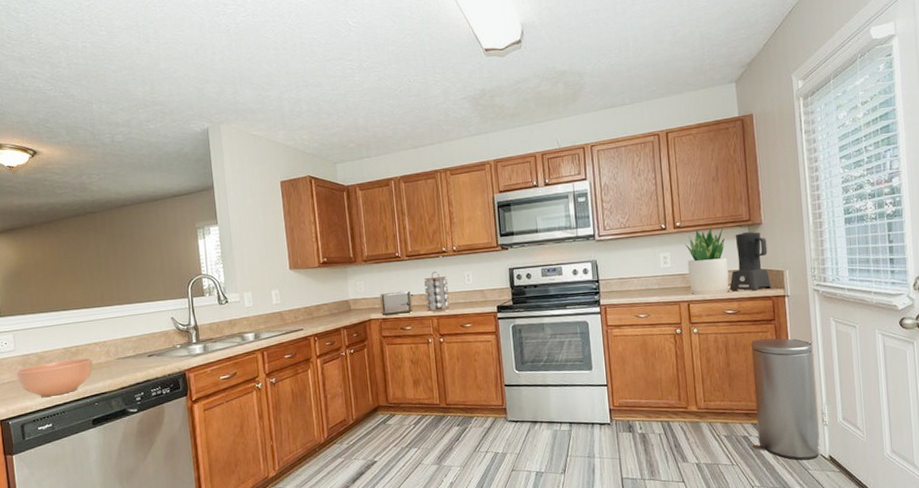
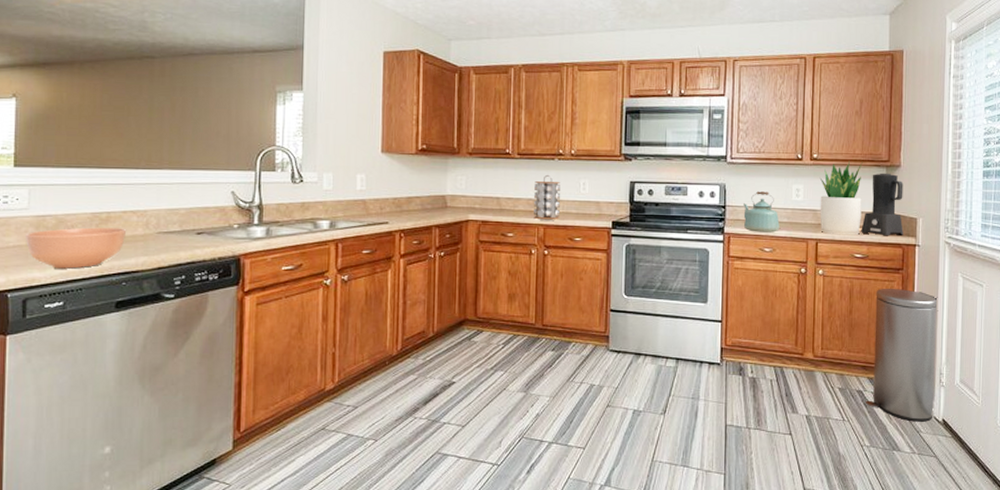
toaster: present [380,290,413,316] -> none [481,192,520,219]
kettle: none [615,262,652,301] -> present [743,191,780,233]

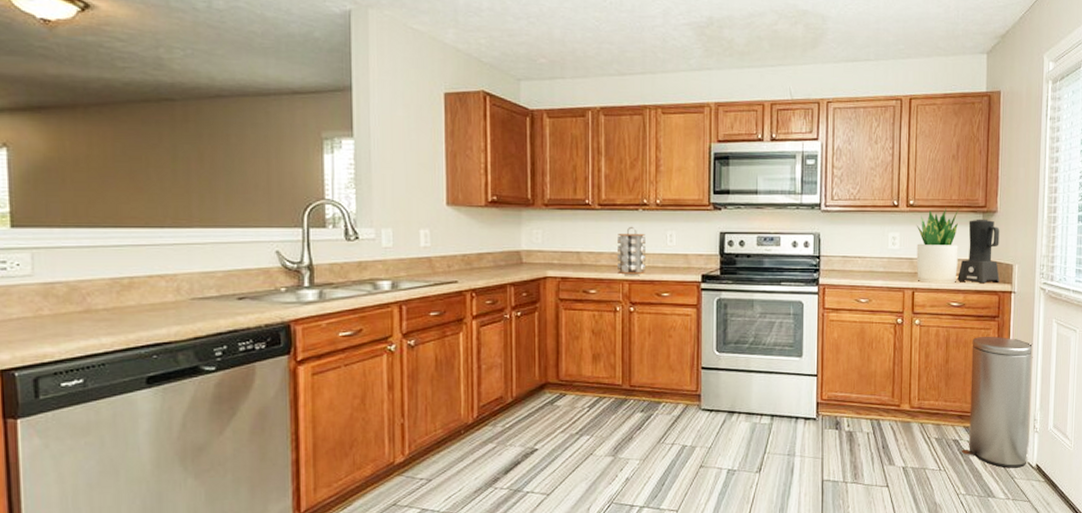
bowl: present [24,227,127,269] -> none [30,294,155,342]
kettle: present [743,191,780,233] -> none [838,240,876,283]

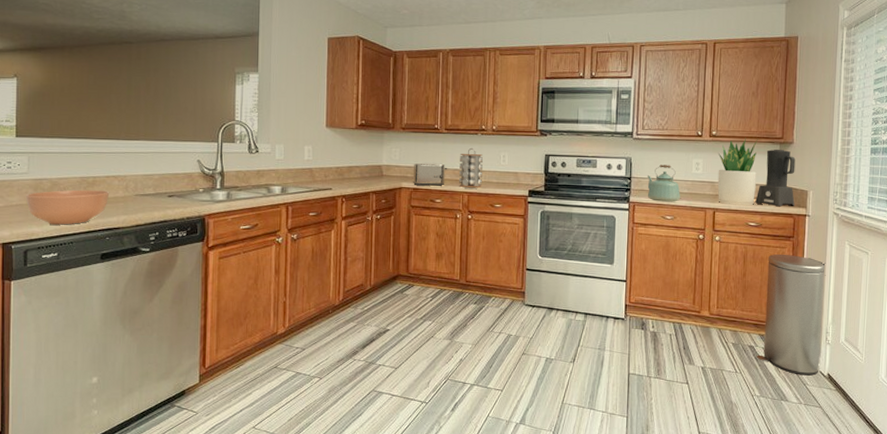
bowl: none [30,294,155,342] -> present [25,189,110,225]
toaster: none [560,246,602,275] -> present [412,162,447,186]
kettle: none [838,240,876,283] -> present [647,165,680,202]

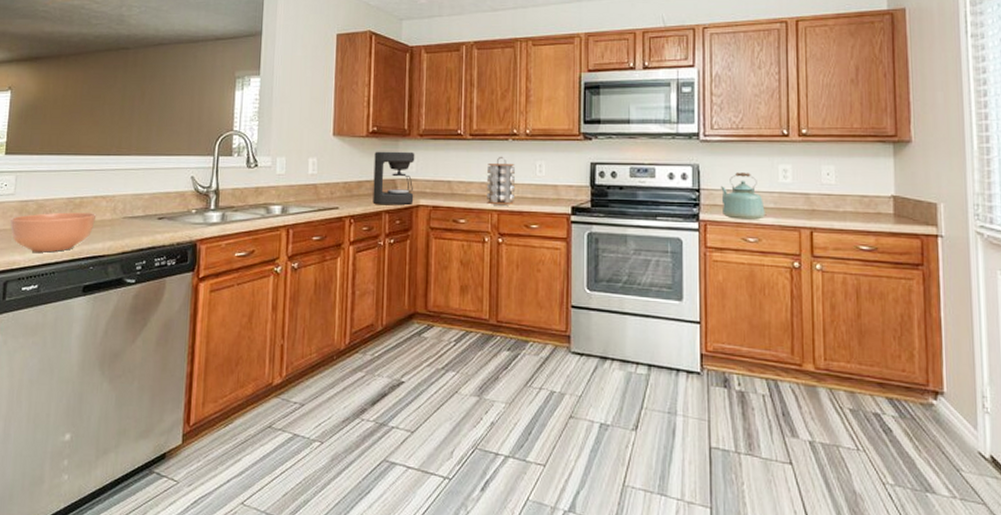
coffee maker: none [361,141,398,188] -> present [372,151,415,206]
toaster: present [412,162,447,186] -> none [431,175,472,204]
planter: present [717,137,758,206] -> none [811,136,866,224]
blender: present [755,149,796,207] -> none [866,149,921,225]
pedal bin: present [757,254,826,376] -> none [885,287,977,458]

